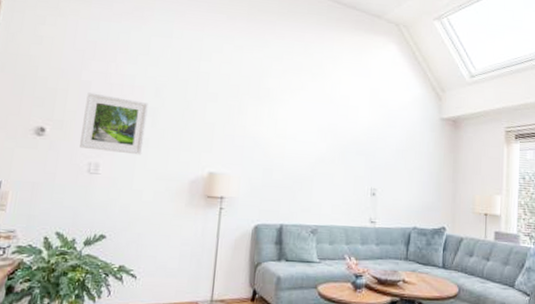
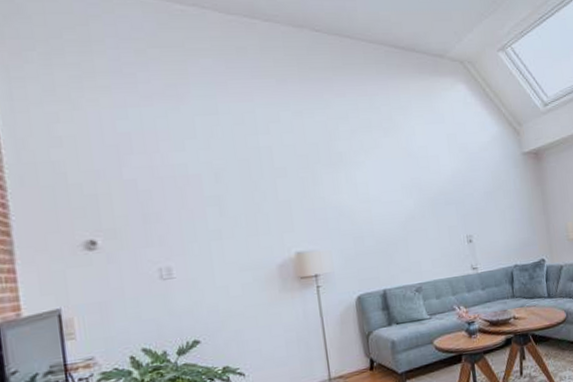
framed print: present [80,92,149,155] -> none [135,190,217,254]

